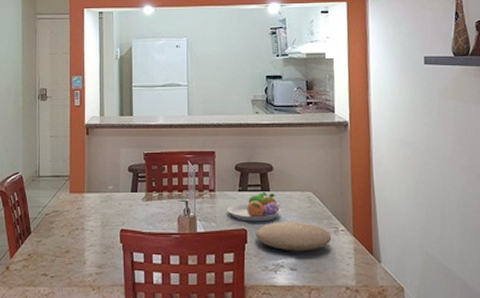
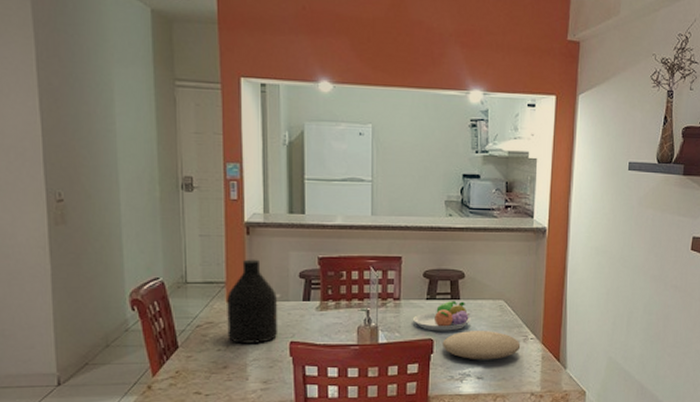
bottle: none [70,156,111,230] -> present [227,259,278,344]

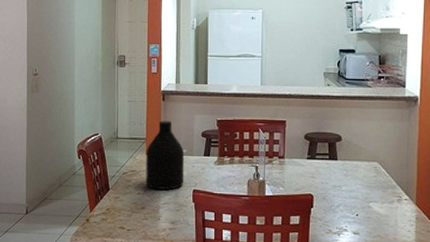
fruit bowl: present [412,301,471,331] -> none [294,161,347,188]
plate: present [442,329,521,360] -> none [321,188,395,217]

